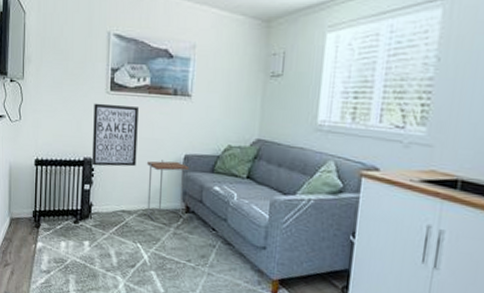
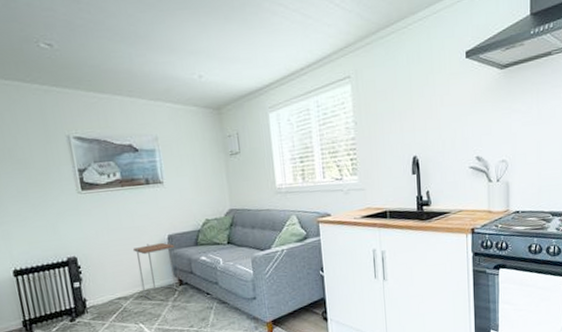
wall art: present [91,103,138,167] -> none [67,201,123,264]

